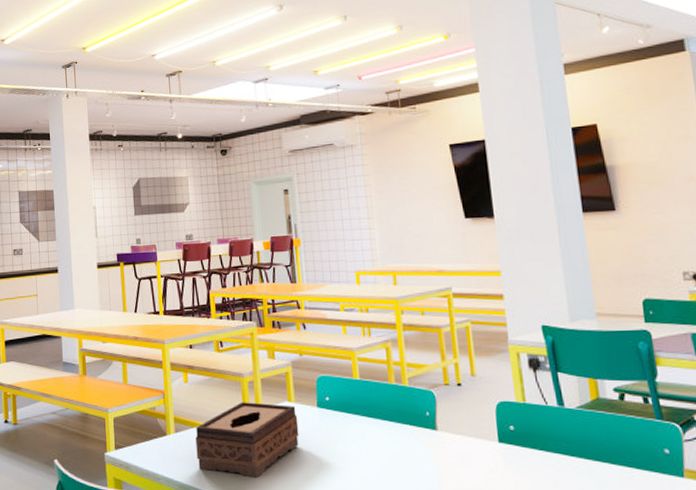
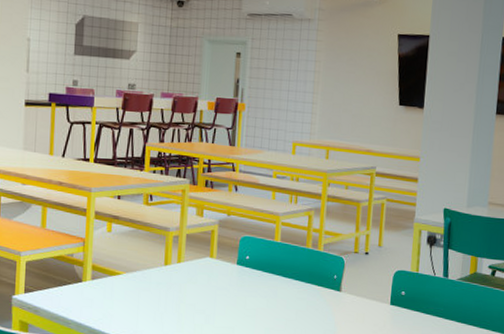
tissue box: present [195,402,299,478] -> none [111,255,217,326]

